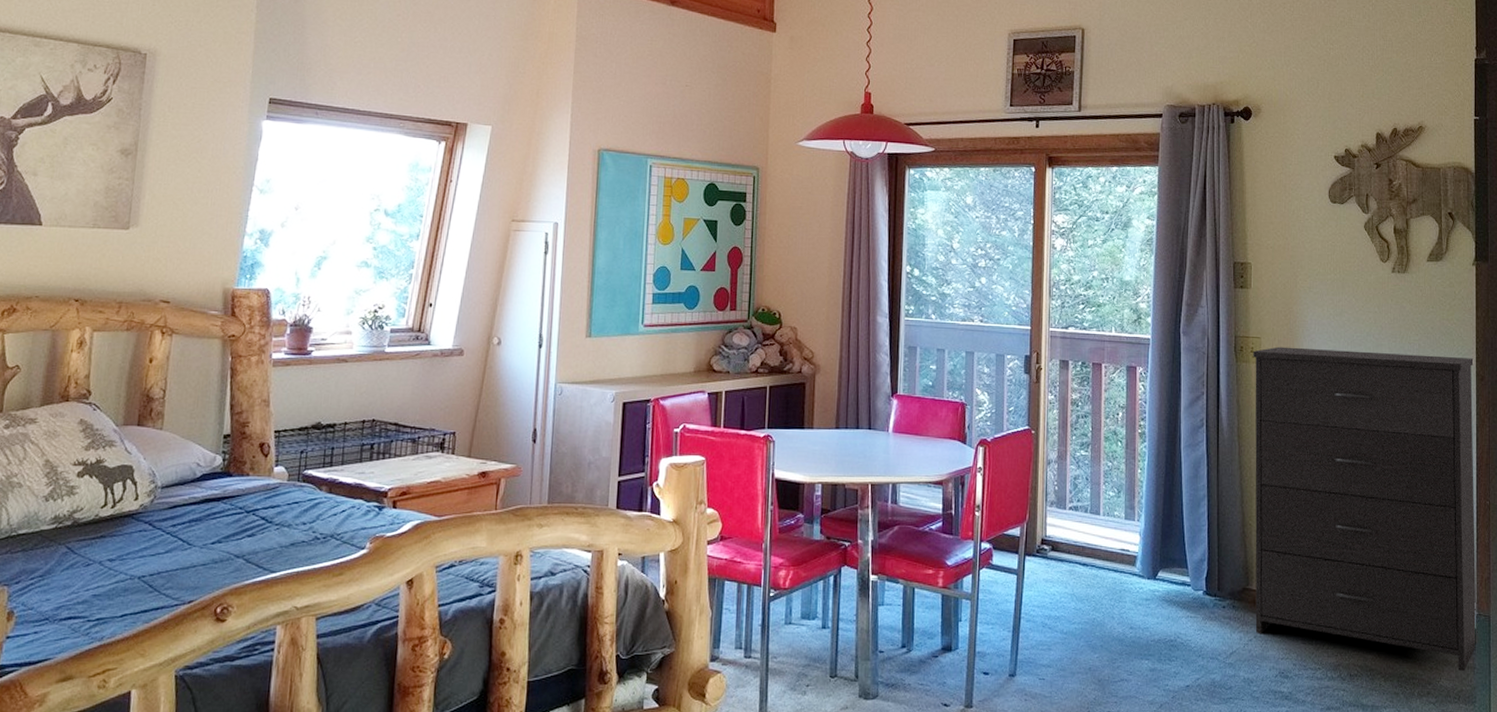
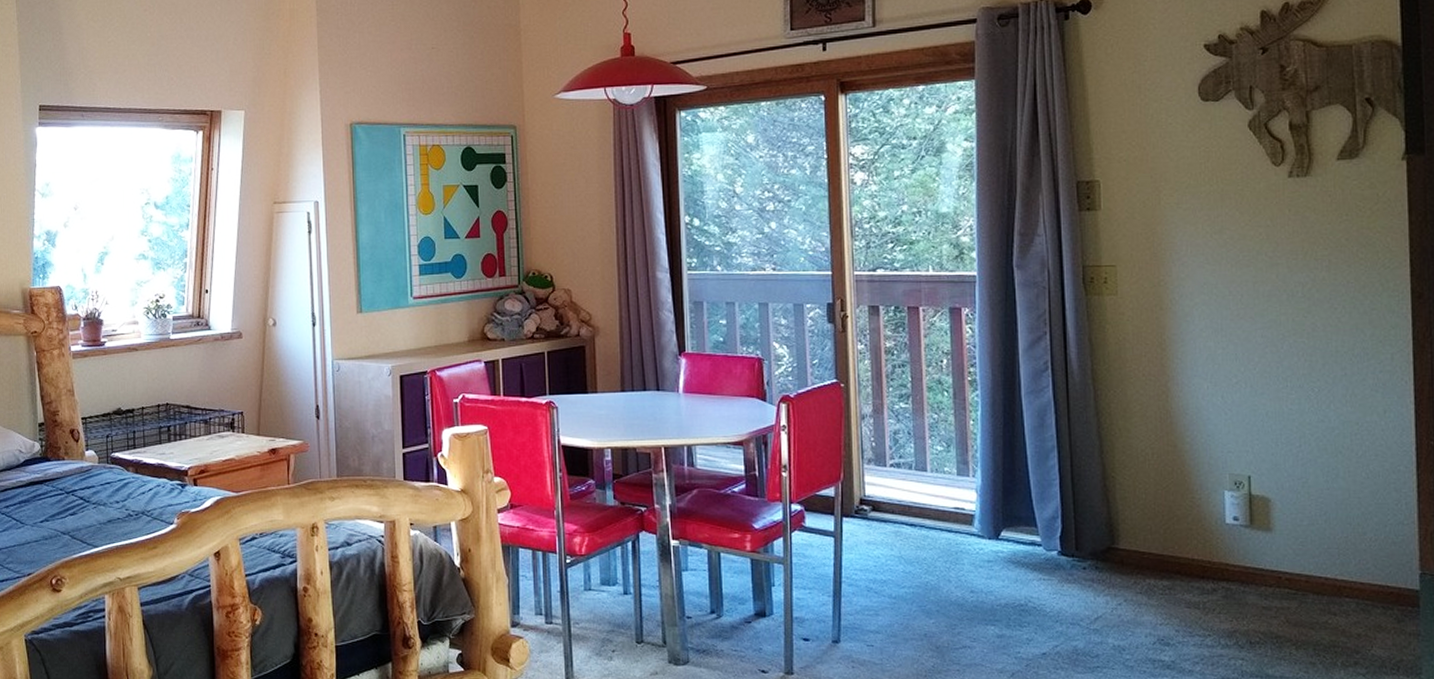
dresser: present [1253,346,1477,672] -> none [1107,272,1422,640]

